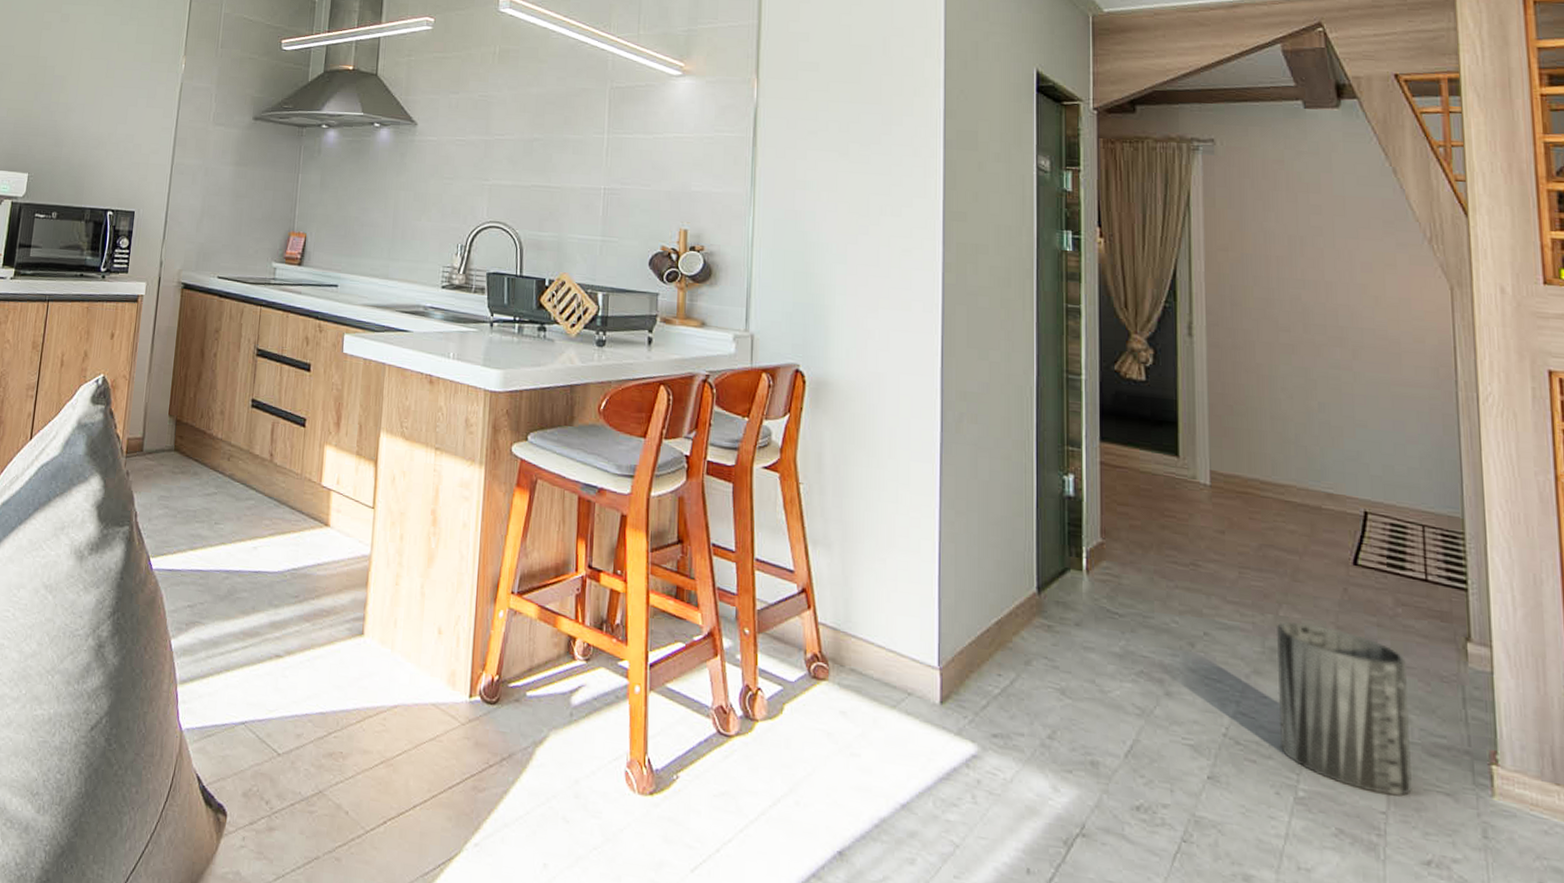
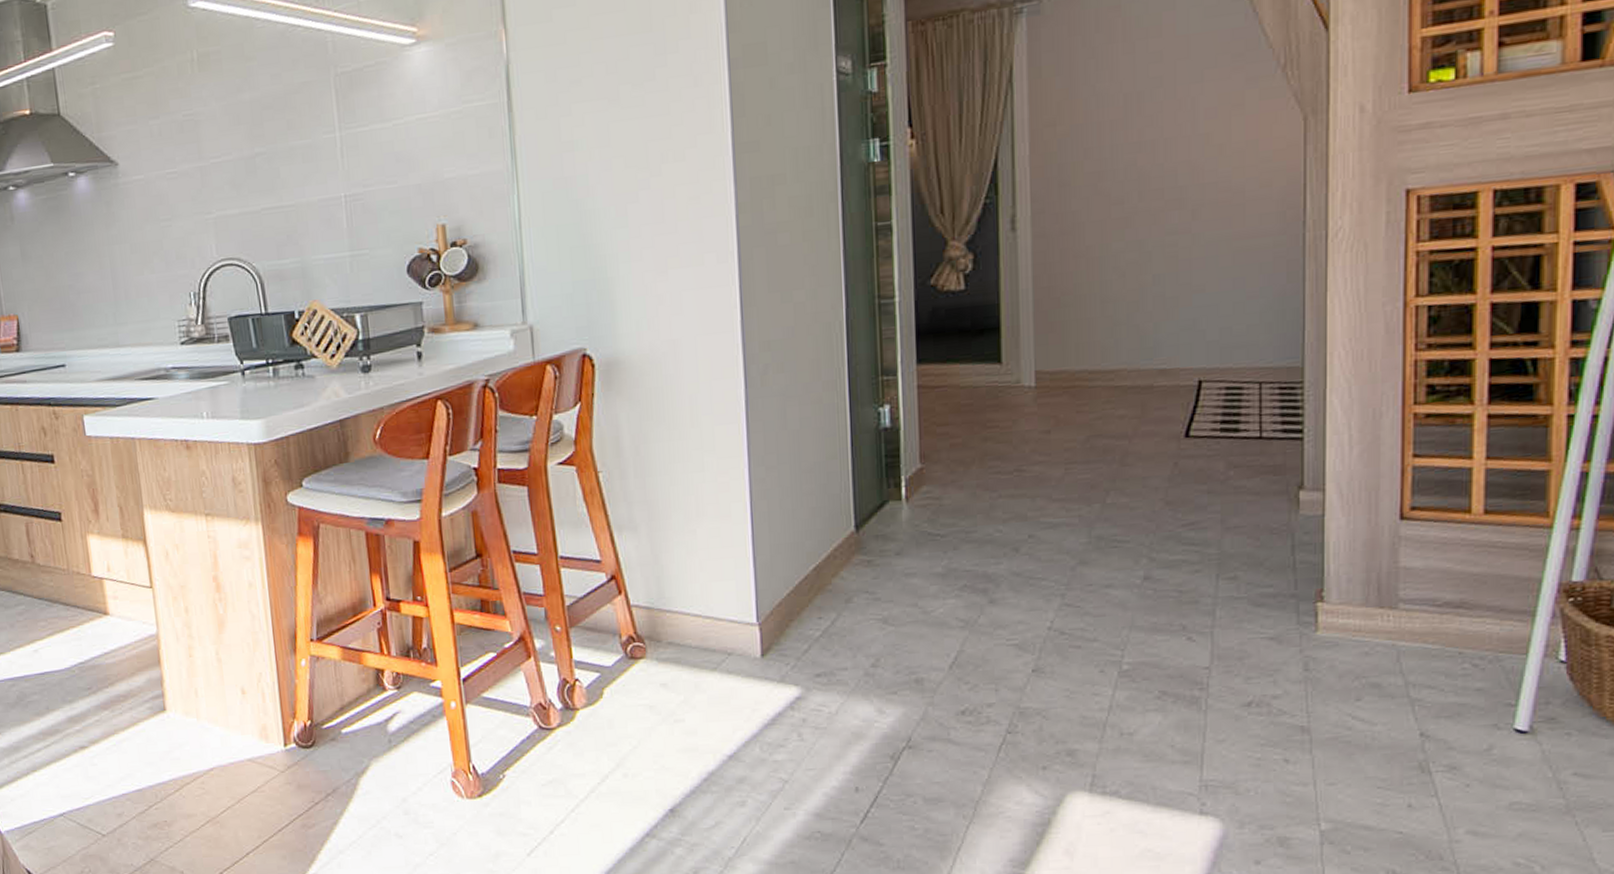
trash can: present [1275,622,1412,797] -> none [1102,504,1236,652]

